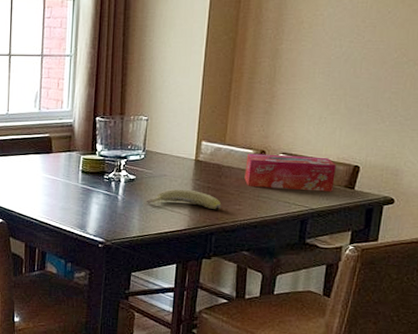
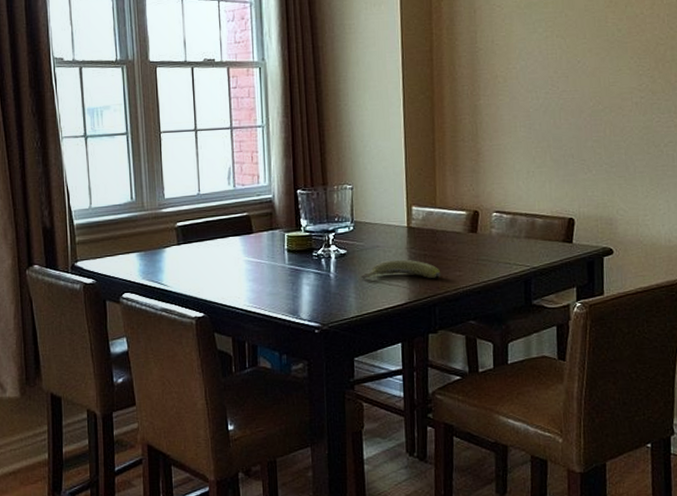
tissue box: present [244,153,336,192] -> none [460,212,552,250]

